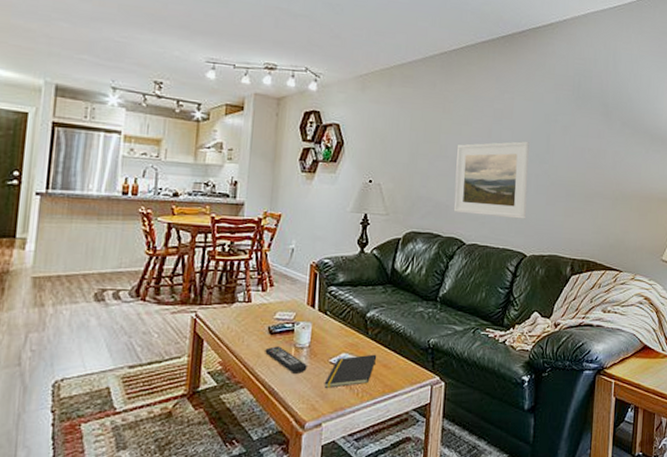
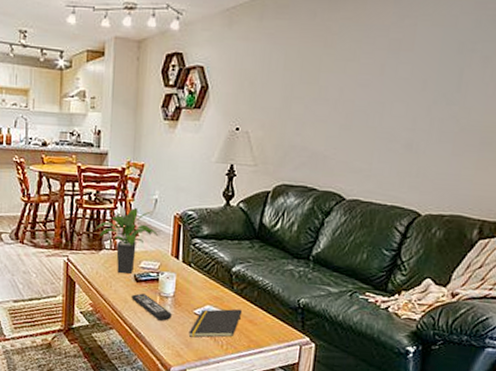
potted plant: none [228,256,295,327] -> present [96,206,159,274]
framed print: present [453,141,529,219] -> none [332,78,434,173]

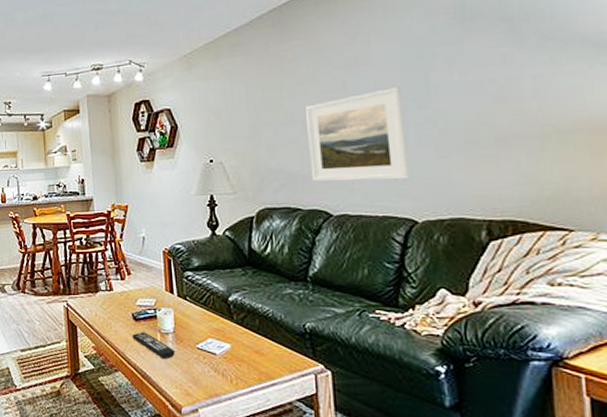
potted plant: present [96,206,159,274] -> none [90,247,151,314]
notepad: present [188,309,243,338] -> none [194,339,247,374]
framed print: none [332,78,434,173] -> present [306,87,409,182]

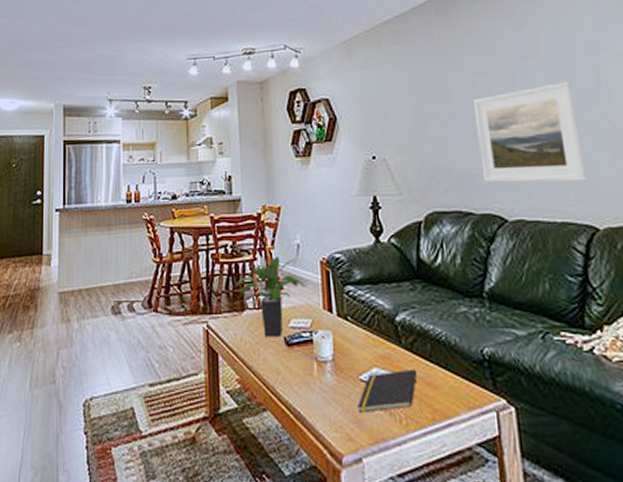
potted plant: none [90,247,151,314] -> present [235,256,307,338]
remote control: present [132,332,175,359] -> none [284,360,334,394]
notepad: none [194,339,247,374] -> present [357,369,418,413]

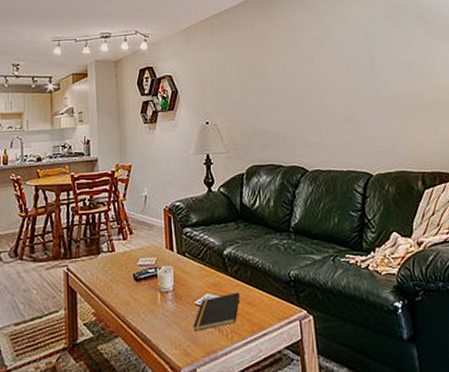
potted plant: present [235,256,307,338] -> none [92,207,152,276]
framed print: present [474,82,587,183] -> none [284,64,364,142]

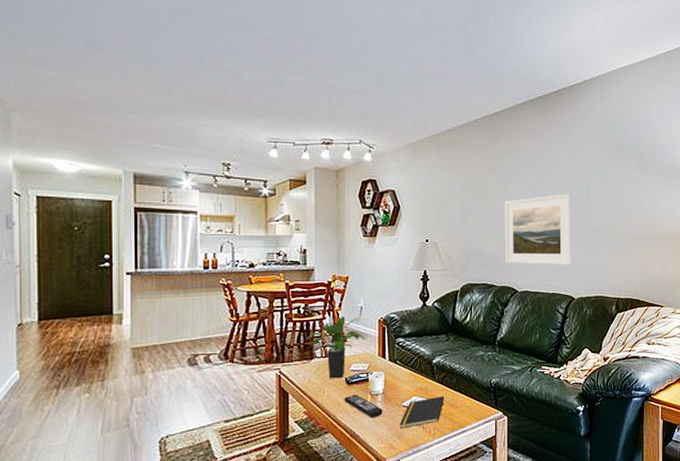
potted plant: none [92,207,152,276] -> present [306,316,366,379]
remote control: none [133,292,174,319] -> present [344,394,383,418]
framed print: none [284,64,364,142] -> present [505,194,572,265]

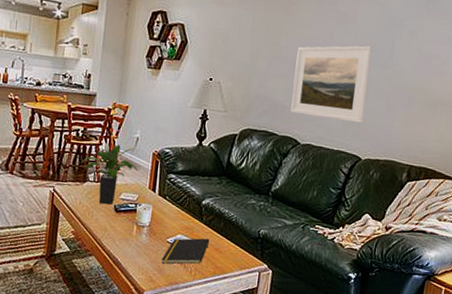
remote control: present [344,394,383,418] -> none [111,222,147,249]

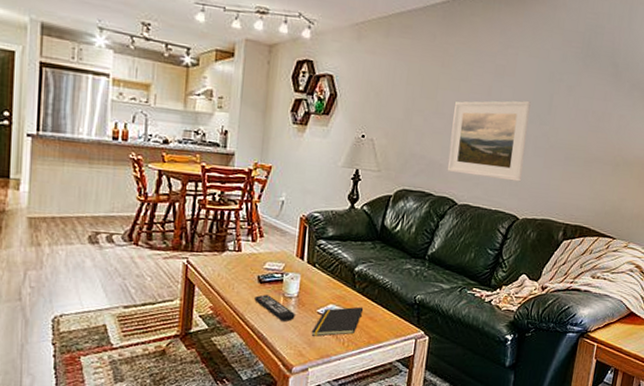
potted plant: present [81,142,139,205] -> none [219,207,285,276]
remote control: none [111,222,147,249] -> present [254,294,295,321]

